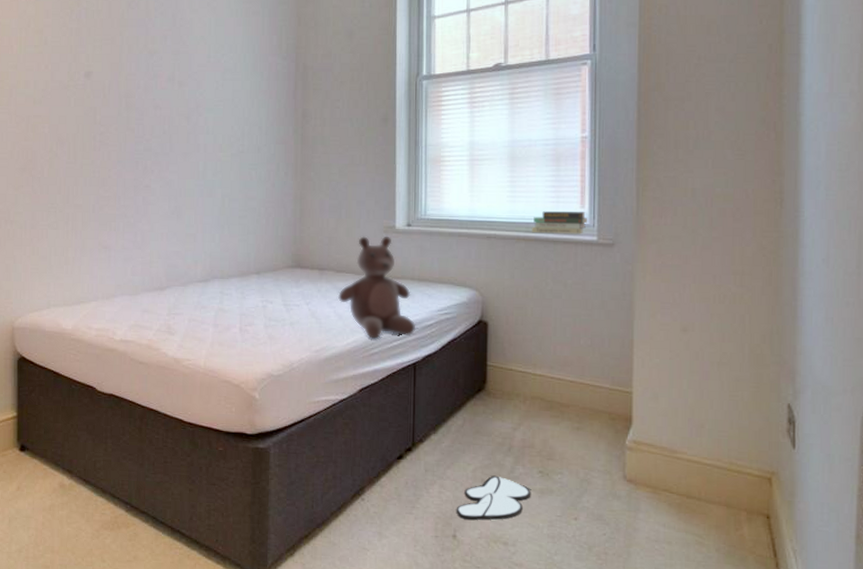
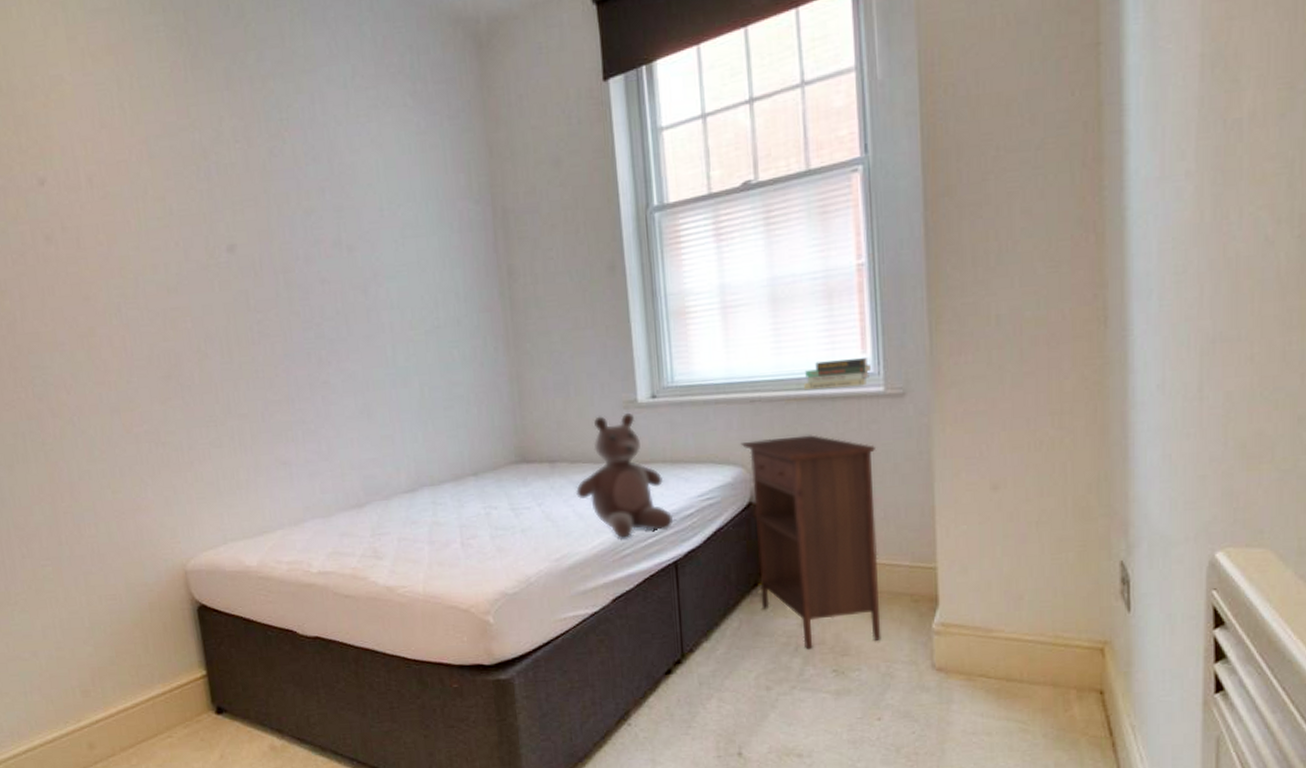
slippers: present [456,475,531,520] -> none [739,680,826,734]
nightstand: none [476,269,587,451] -> present [740,435,882,650]

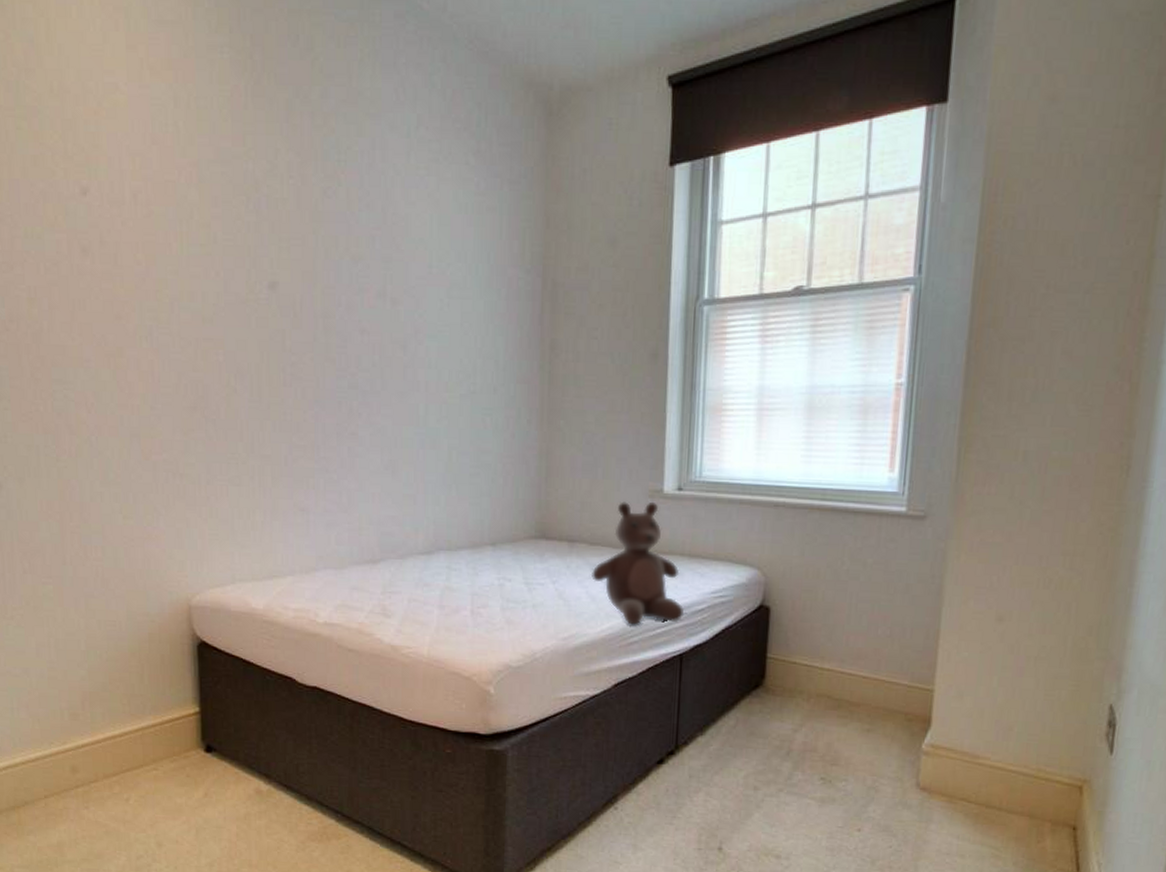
nightstand: present [740,435,882,650] -> none [759,544,890,755]
books: present [803,358,872,391] -> none [827,475,897,504]

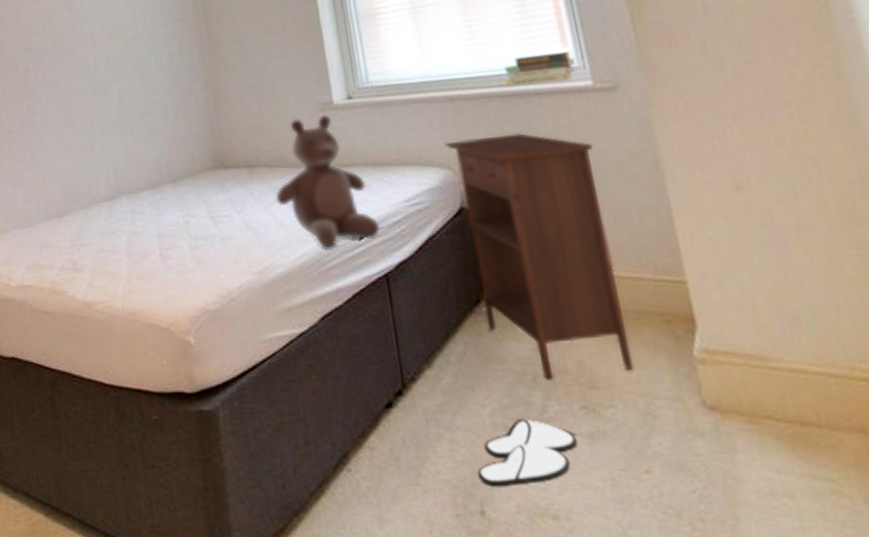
slippers: none [723,782,811,831] -> present [477,418,578,486]
nightstand: none [759,544,890,755] -> present [444,133,635,380]
books: none [827,475,897,504] -> present [504,52,576,87]

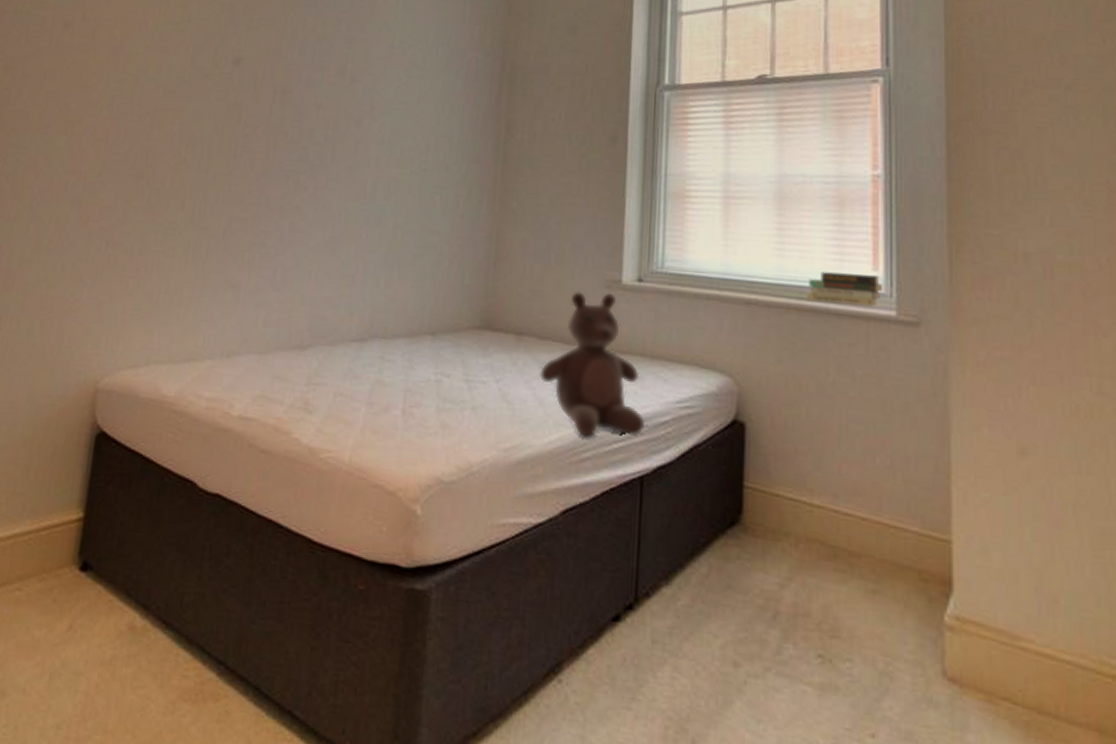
nightstand: present [444,133,635,380] -> none [730,347,883,625]
slippers: present [477,418,578,486] -> none [695,656,807,728]

